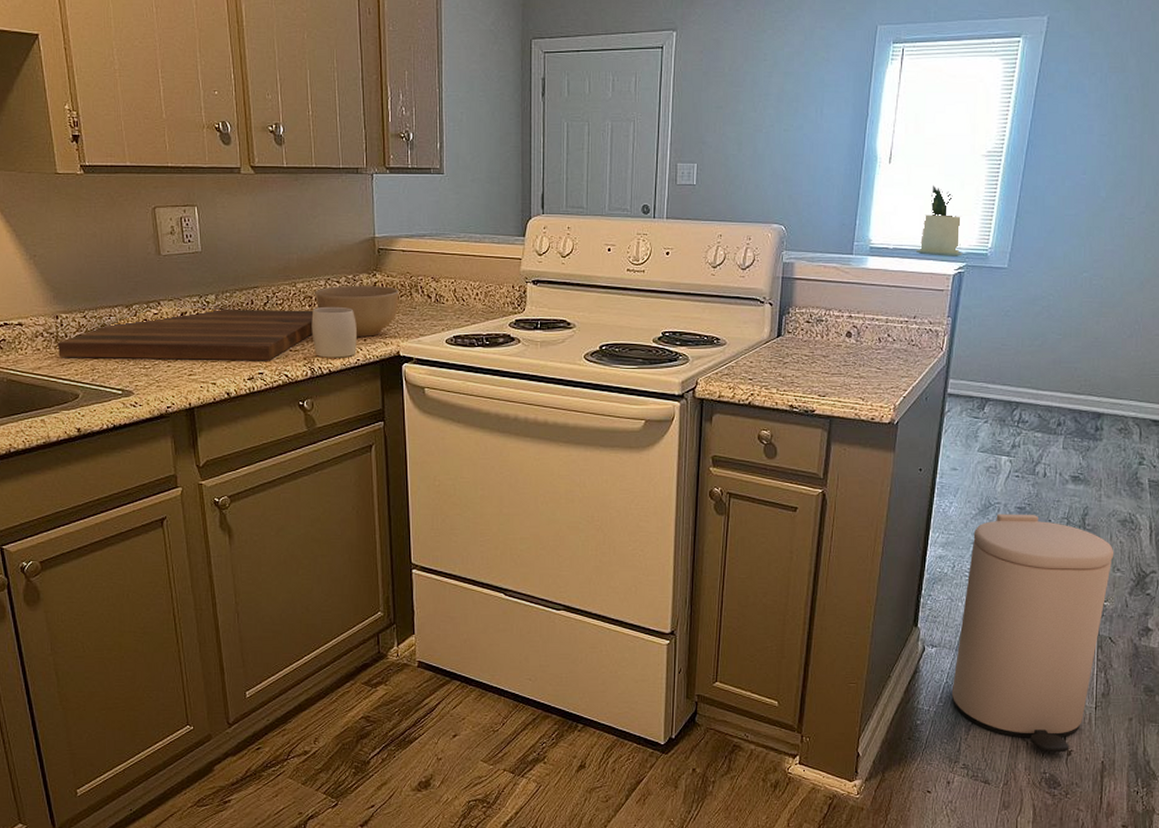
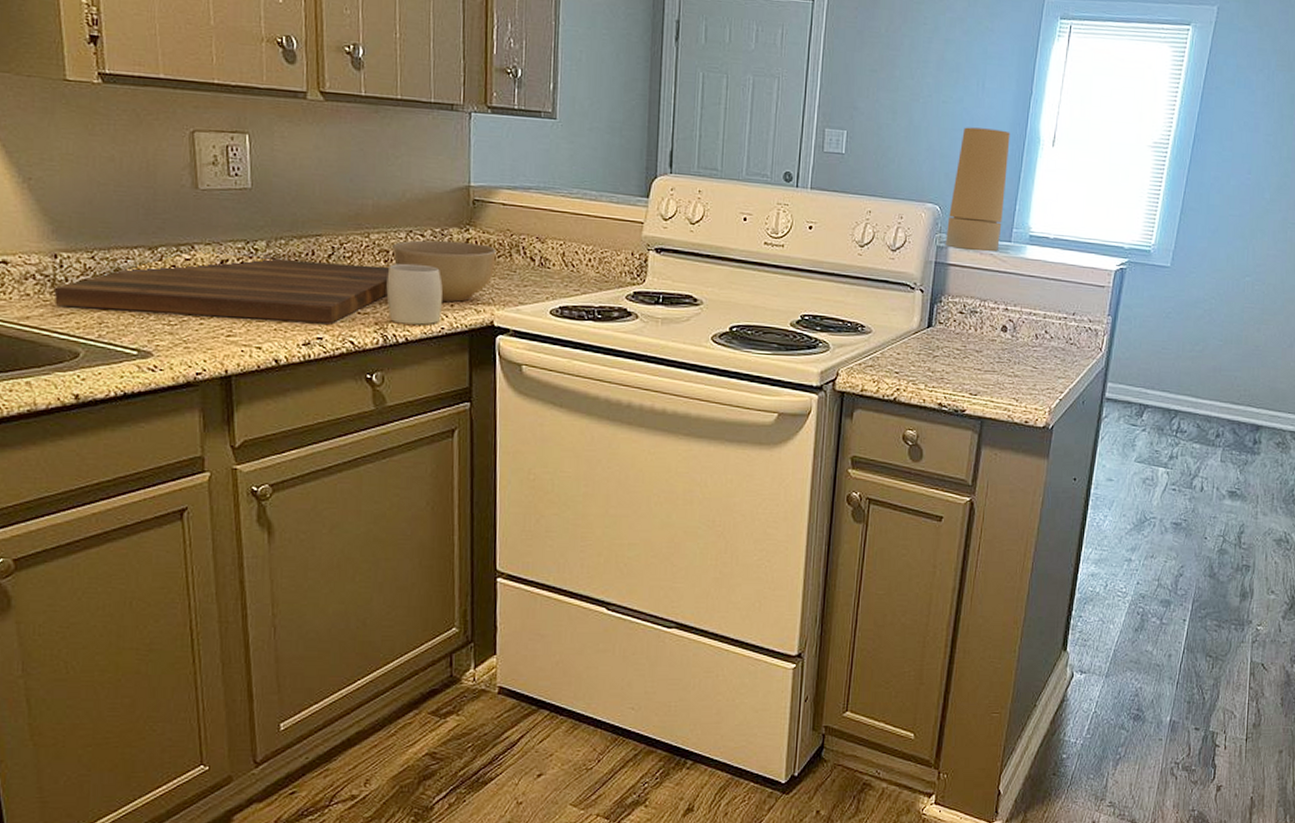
canister: none [790,151,849,265] -> present [945,127,1011,253]
planter: present [915,185,963,256] -> none [1077,173,1126,252]
pedal bin: present [951,514,1114,753] -> none [1100,529,1269,788]

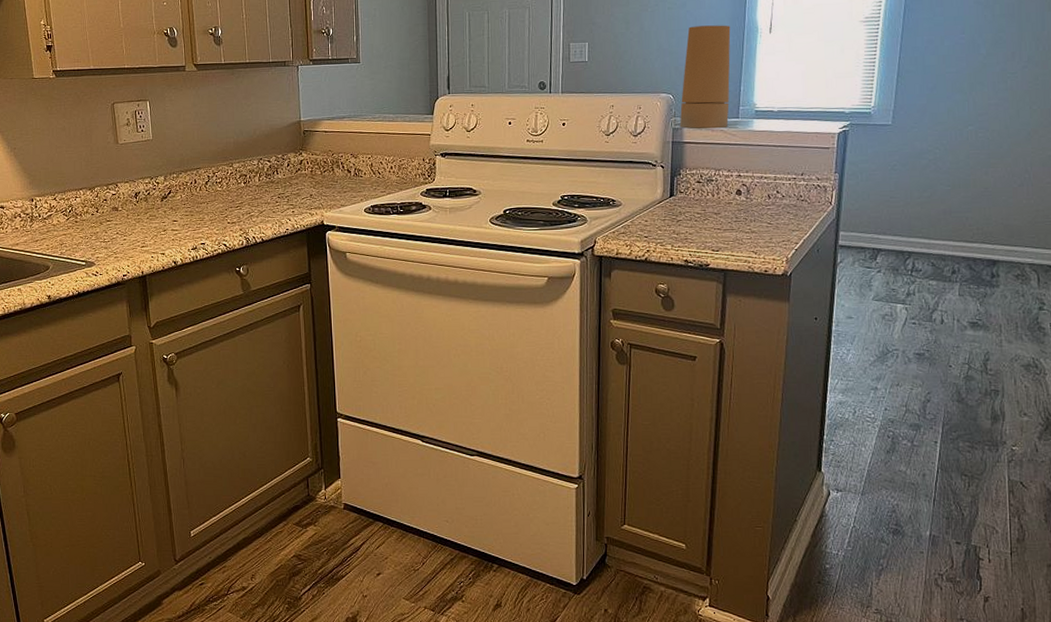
cutting board: present [53,257,390,323] -> none [32,186,248,235]
mug: present [386,263,443,325] -> none [246,182,286,228]
bowl: present [392,240,496,302] -> none [249,163,323,209]

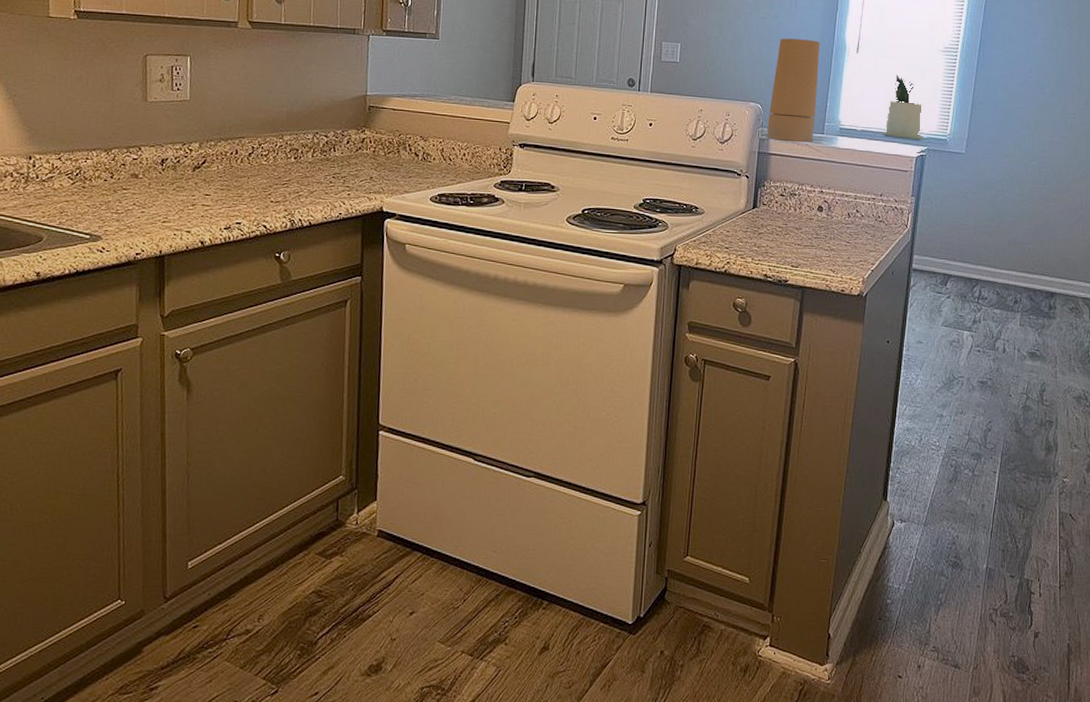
planter: none [799,51,847,117] -> present [881,75,924,141]

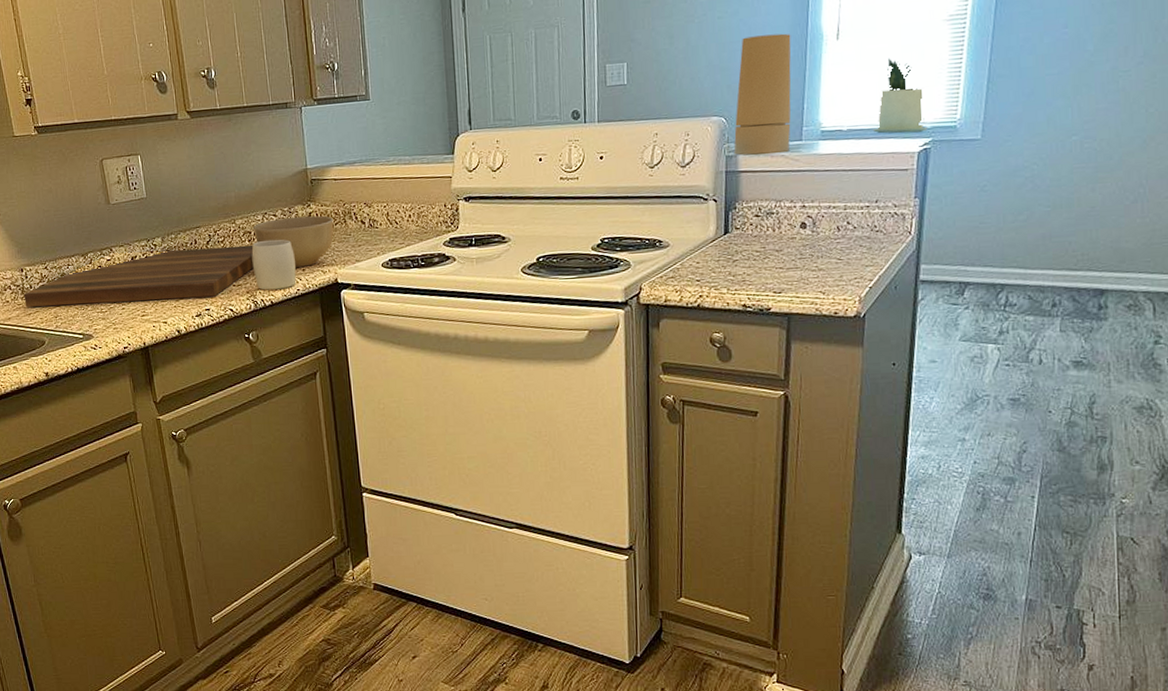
cutting board: none [26,156,299,210] -> present [23,245,254,307]
mug: none [294,159,342,211] -> present [251,239,296,290]
bowl: none [301,140,387,191] -> present [253,215,334,267]

